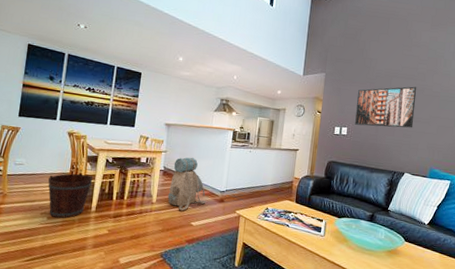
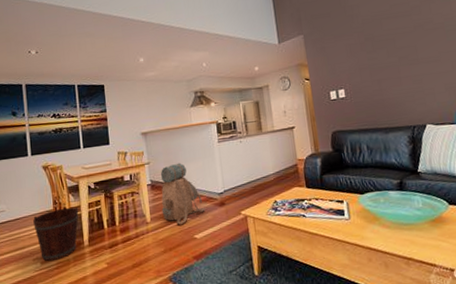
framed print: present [355,86,417,128] -> none [346,23,422,84]

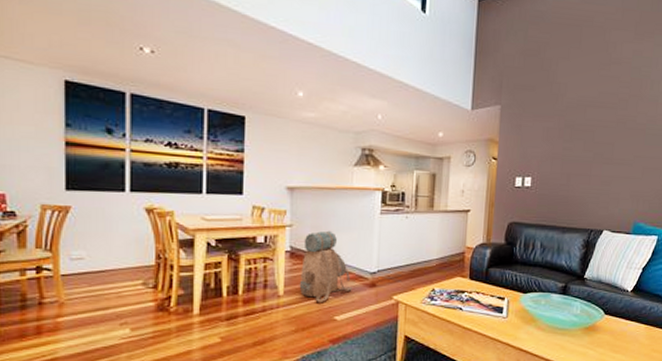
bucket: present [33,207,79,262] -> none [125,265,191,329]

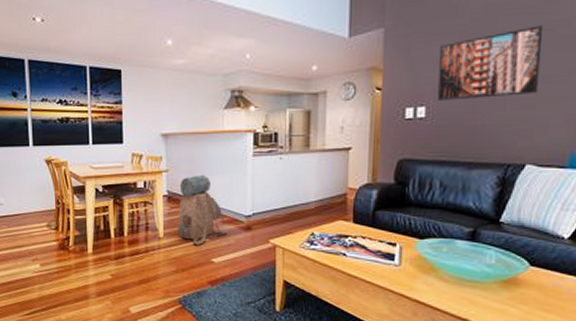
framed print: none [541,118,618,174] -> present [438,25,544,101]

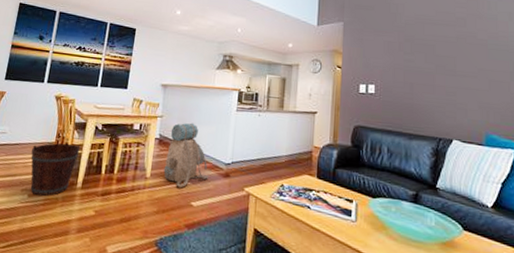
bucket: none [33,209,84,265] -> present [30,143,81,197]
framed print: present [438,25,544,101] -> none [384,34,458,84]

